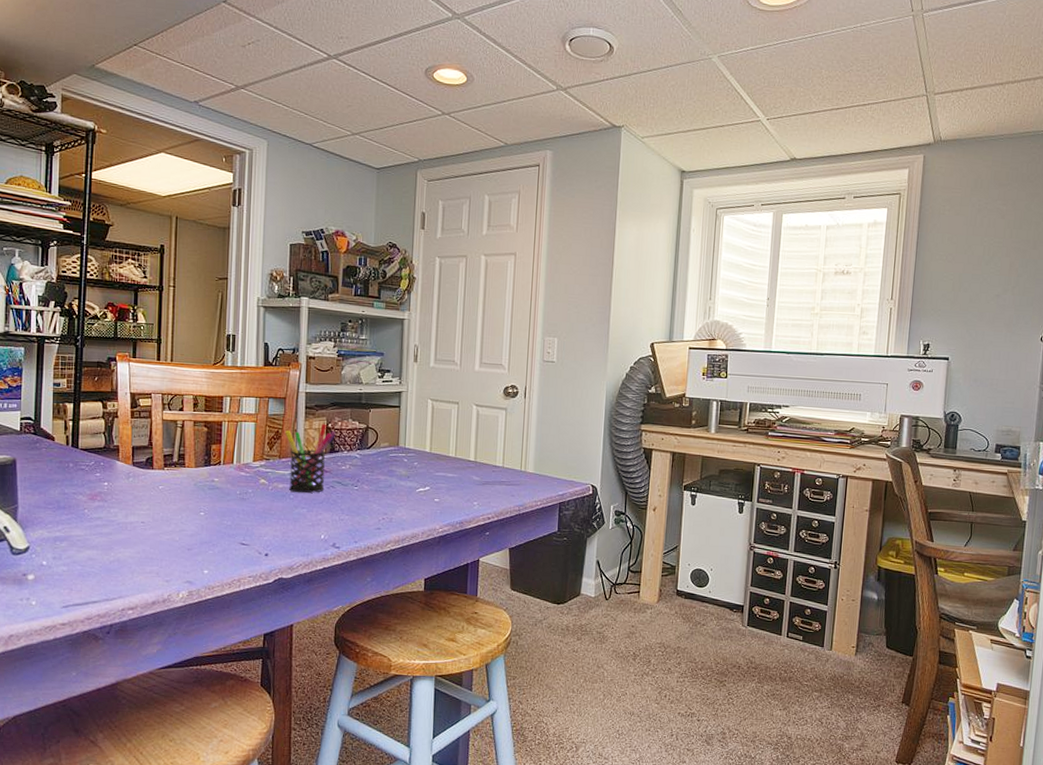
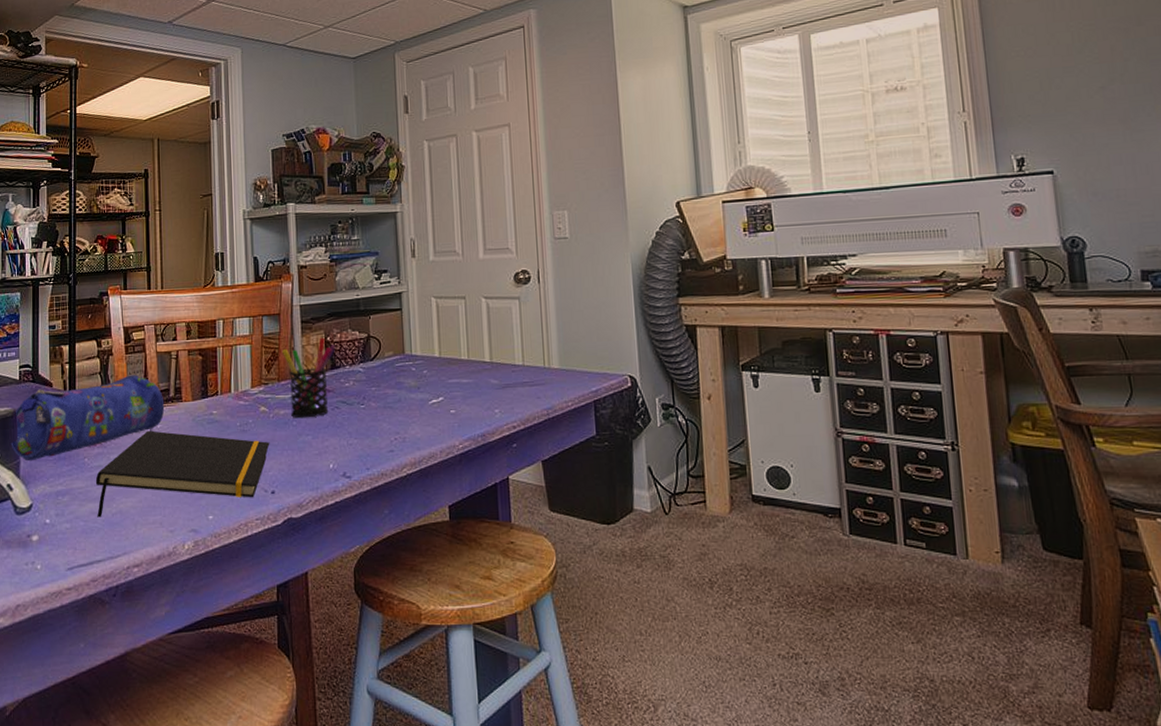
pencil case: none [8,437,168,508] -> present [9,374,165,462]
notepad: none [94,490,267,564] -> present [95,430,270,517]

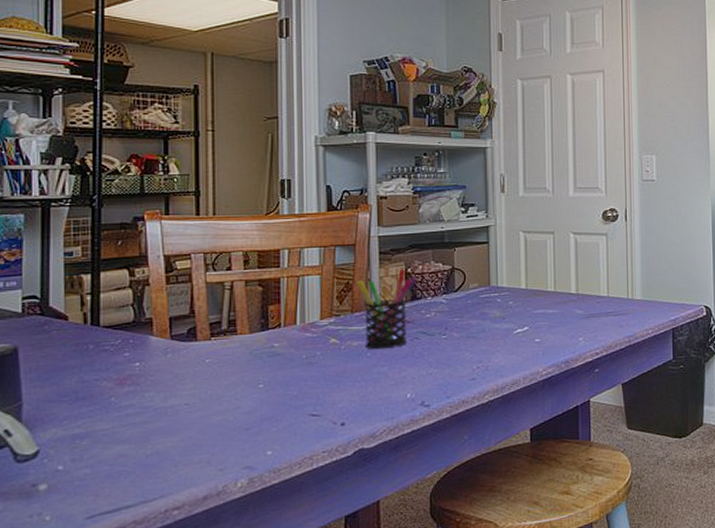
pencil case: present [9,374,165,462] -> none [8,306,215,404]
notepad: present [95,430,270,517] -> none [125,365,341,460]

